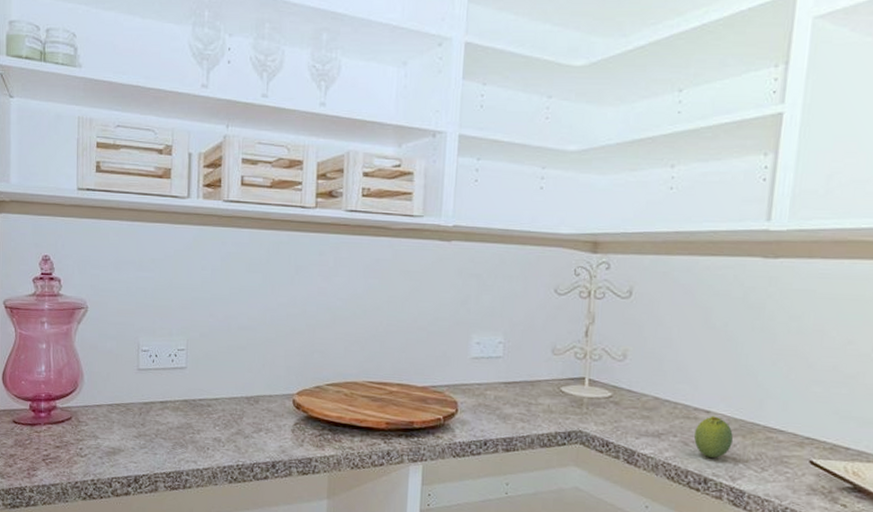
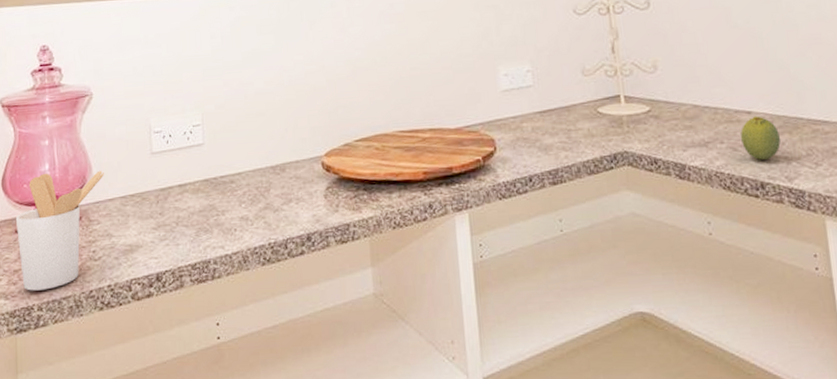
utensil holder: none [13,373,94,476] -> present [15,170,104,291]

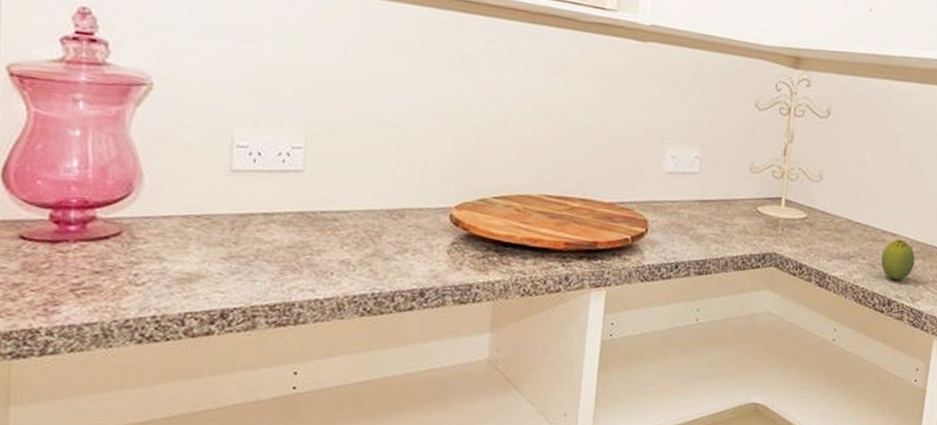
utensil holder: present [15,170,104,291] -> none [20,170,160,312]

